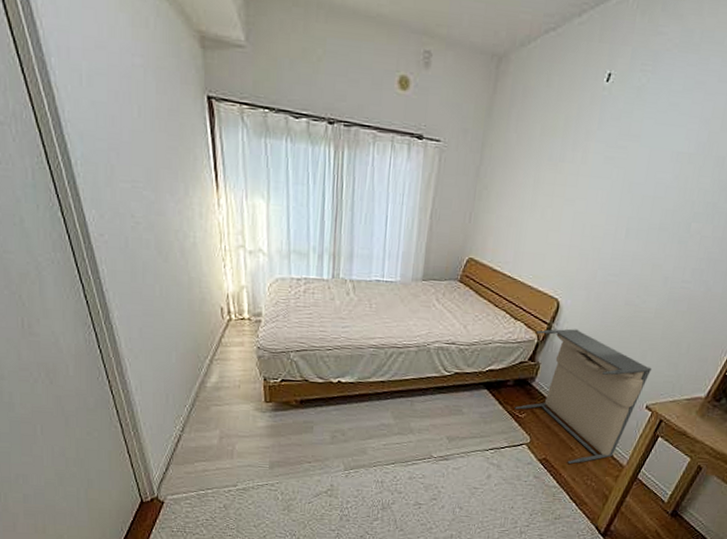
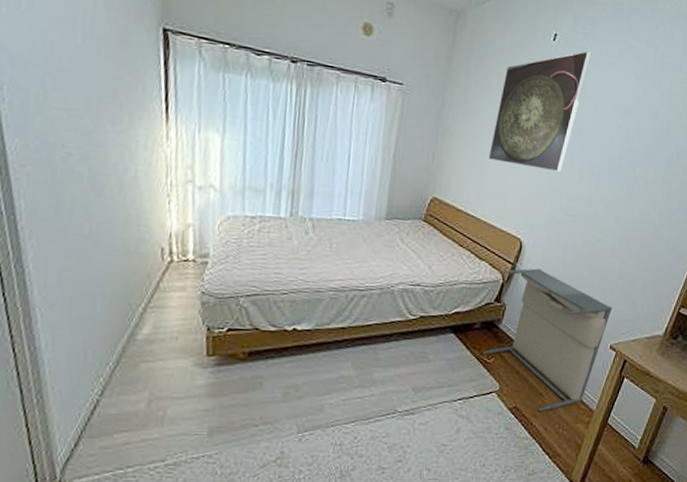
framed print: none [527,91,651,230] -> present [488,51,592,172]

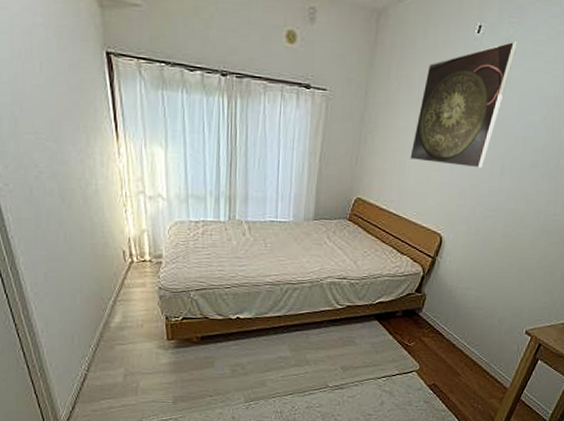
laundry hamper: present [482,268,612,412] -> none [404,261,529,389]

